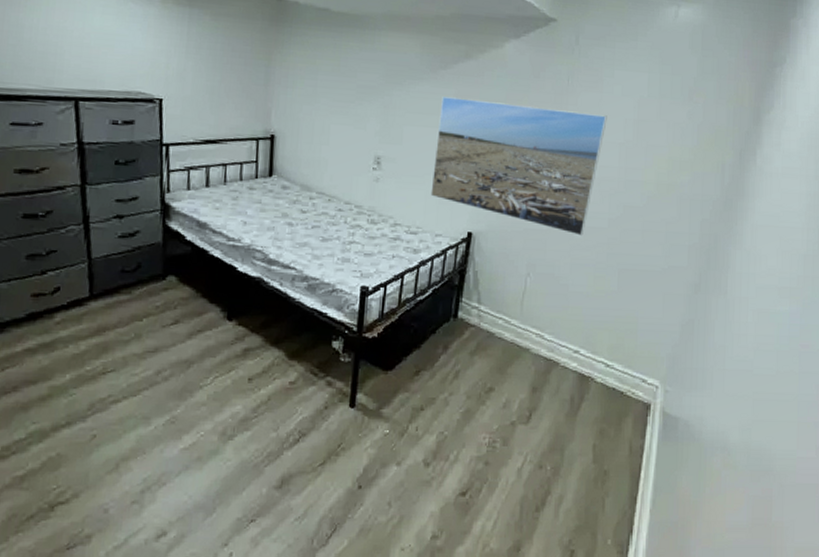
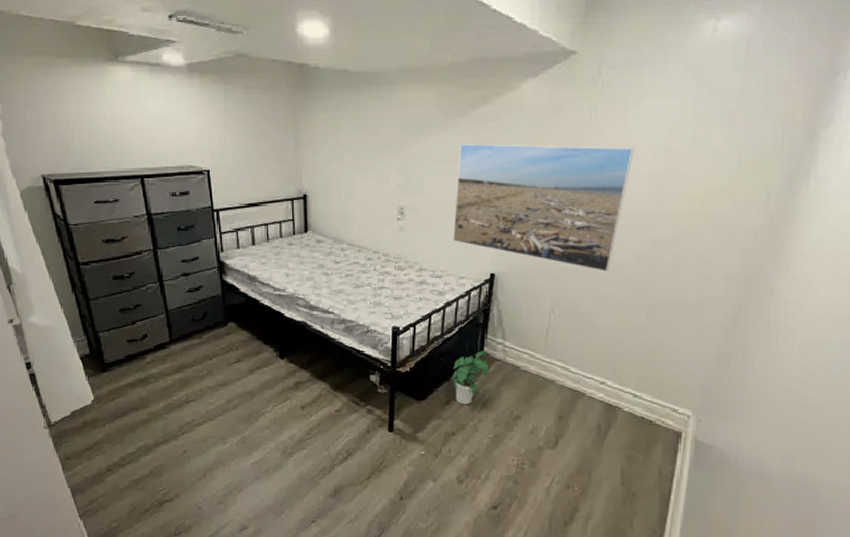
potted plant: none [423,314,463,376] -> present [452,350,489,405]

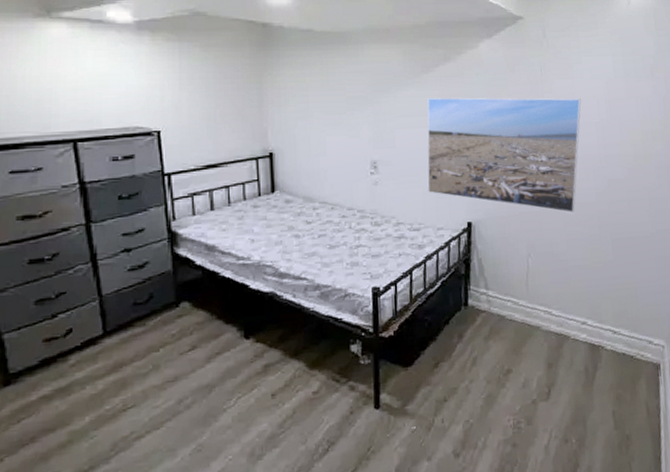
potted plant: present [452,350,489,405] -> none [438,302,476,366]

